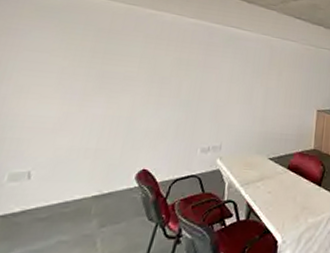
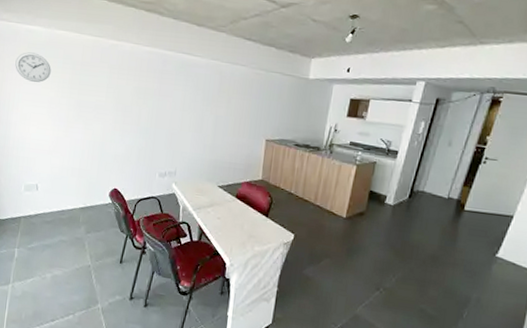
wall clock: none [12,15,67,50] -> present [15,52,51,82]

